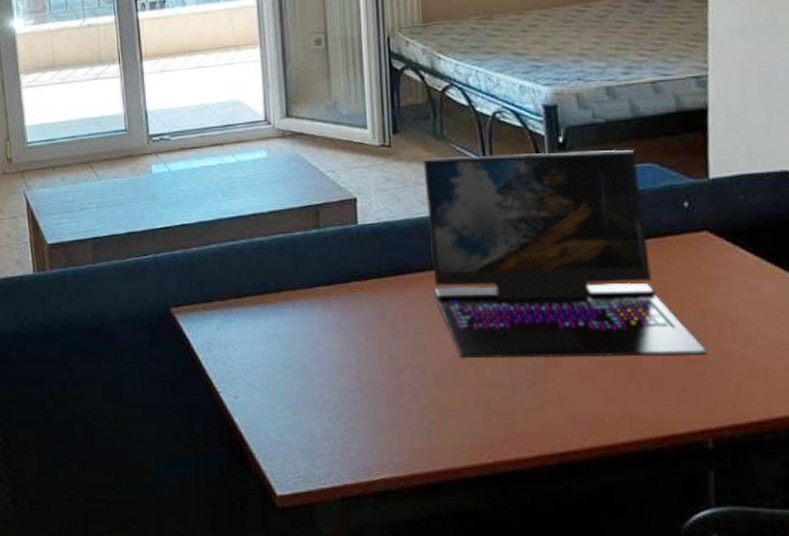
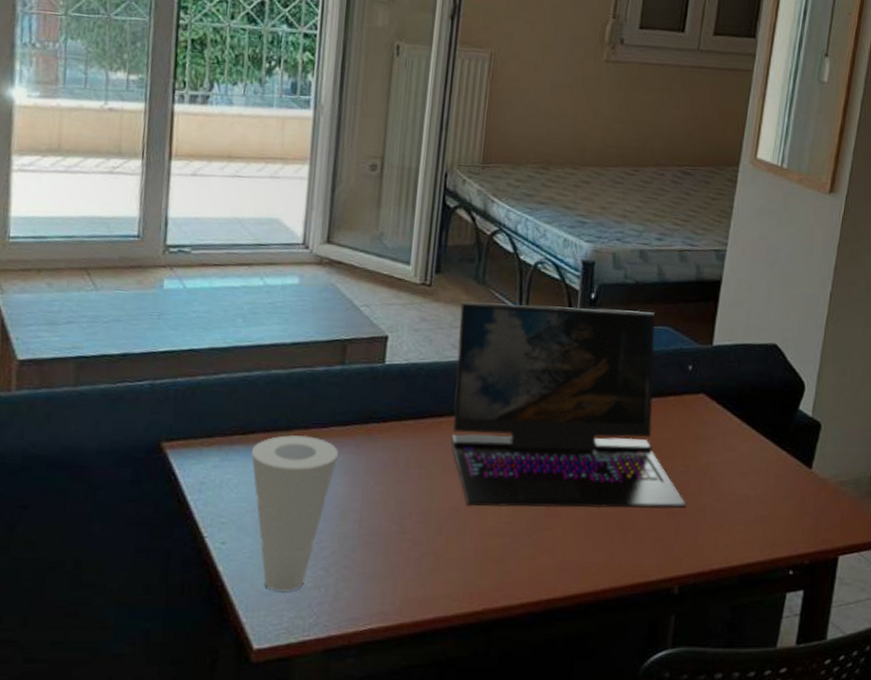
cup: none [247,297,328,442] -> present [251,435,339,591]

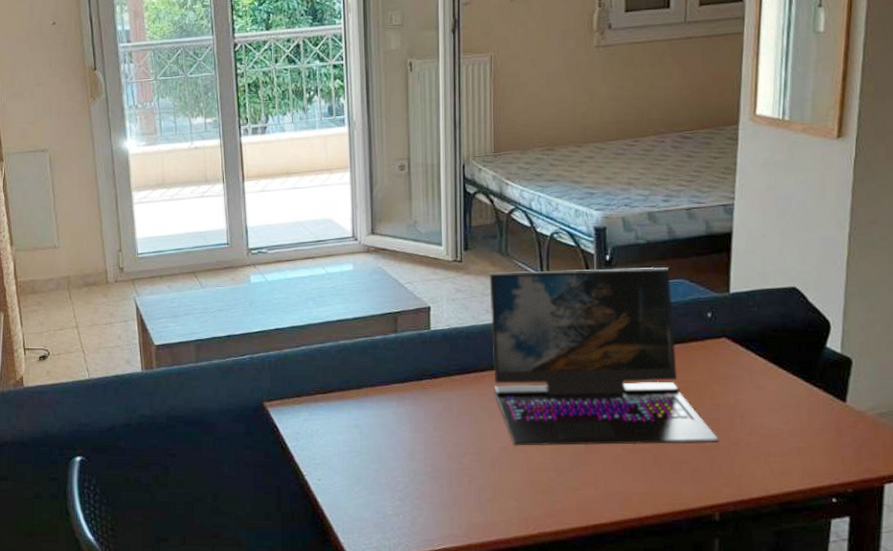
cup: present [251,435,339,591] -> none [331,393,402,518]

